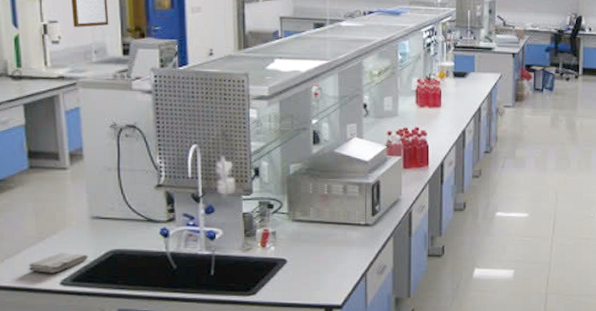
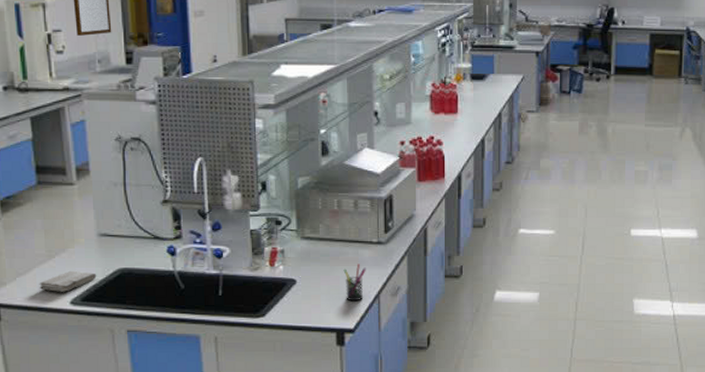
pen holder: none [332,244,354,280] -> present [343,264,366,302]

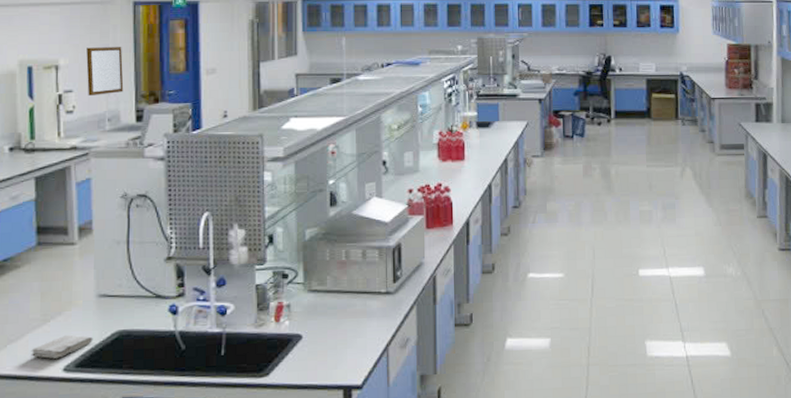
pen holder: present [343,264,366,302] -> none [351,315,374,356]

